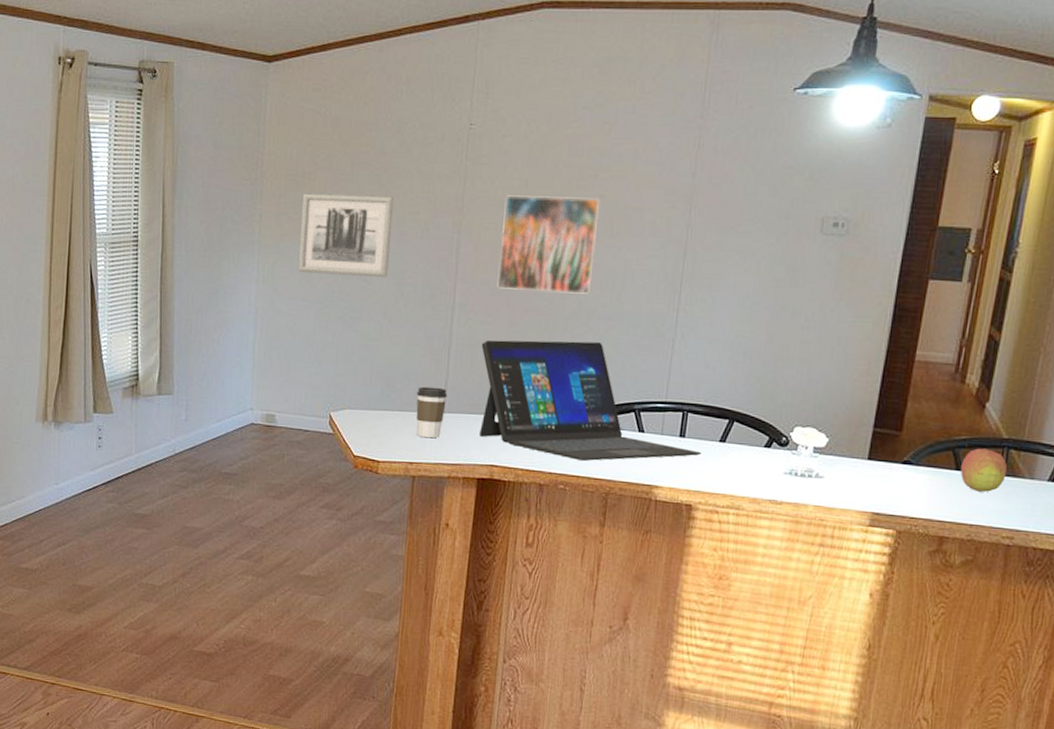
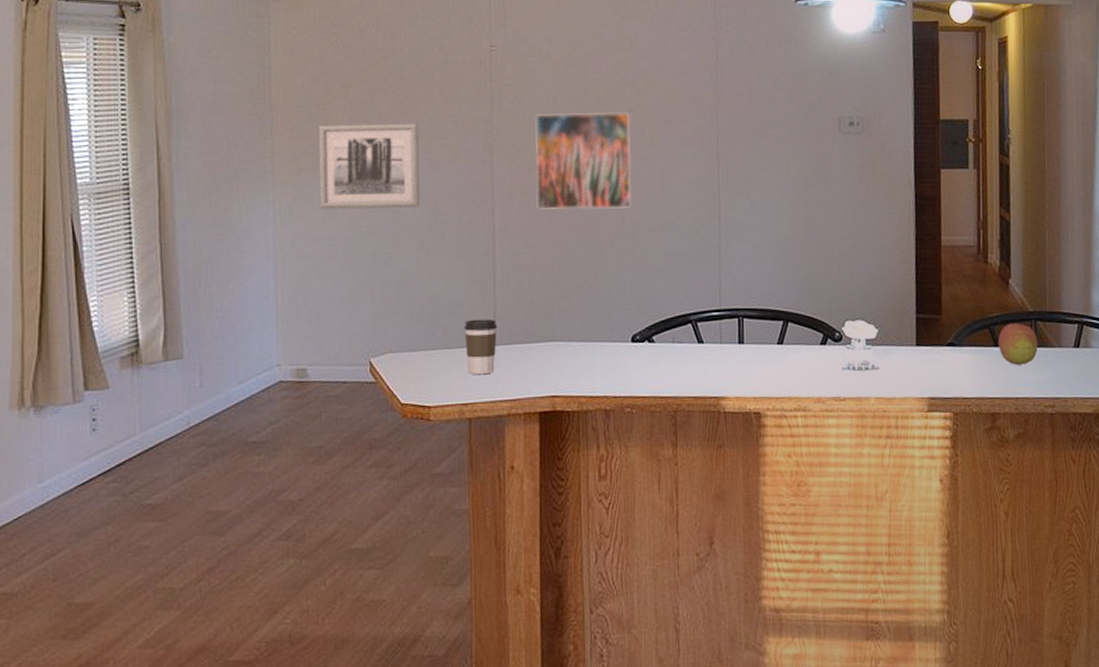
laptop: present [480,340,703,461] -> none [527,256,763,380]

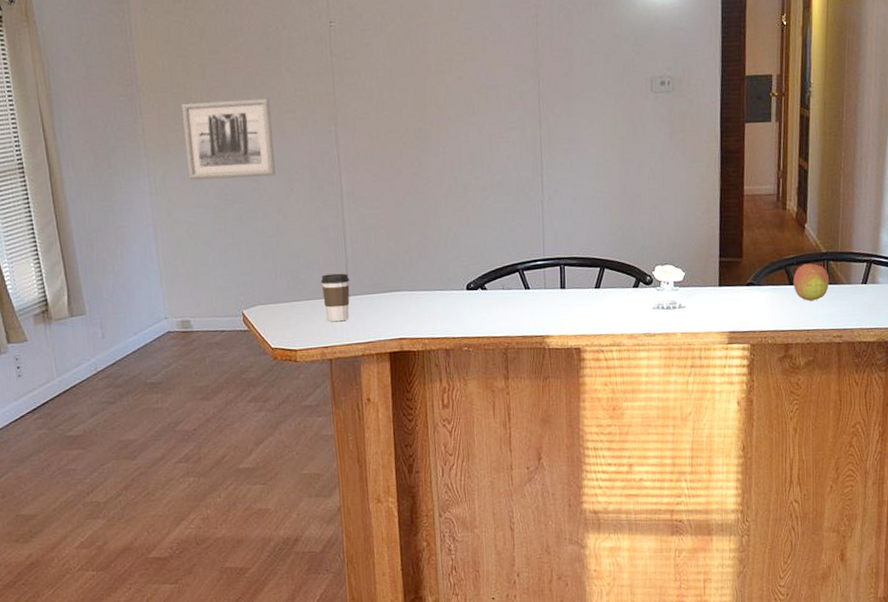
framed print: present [535,112,632,210] -> none [373,80,463,174]

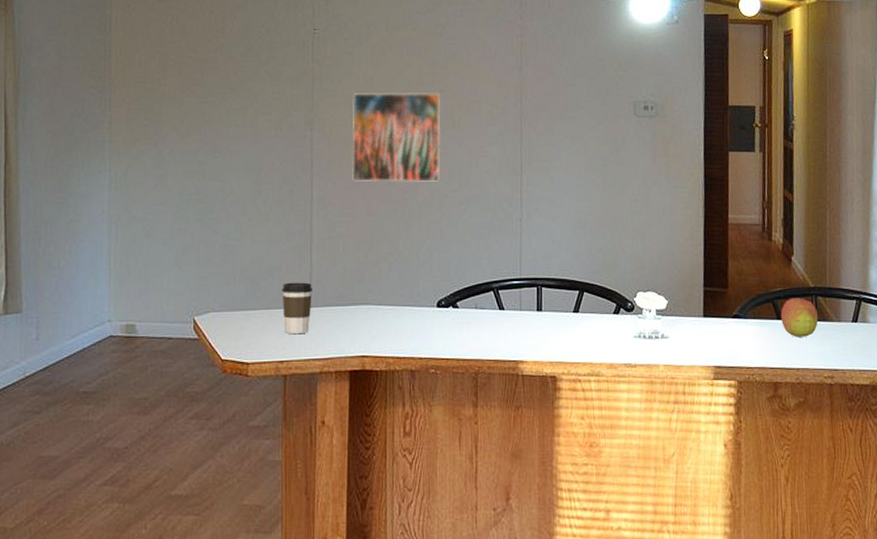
wall art: present [182,98,276,181] -> none [151,99,246,178]
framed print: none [373,80,463,174] -> present [352,93,442,183]

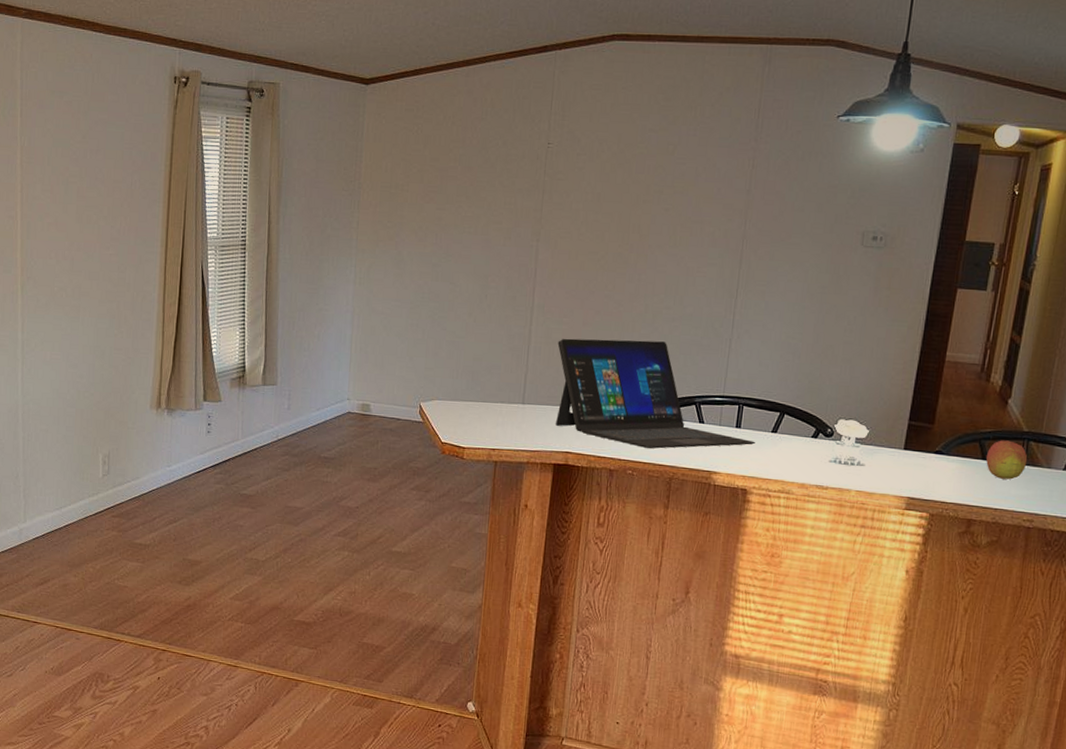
coffee cup: present [281,282,313,334] -> none [498,380,527,427]
laptop: none [342,227,560,343] -> present [556,338,756,449]
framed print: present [352,93,442,183] -> none [572,208,665,298]

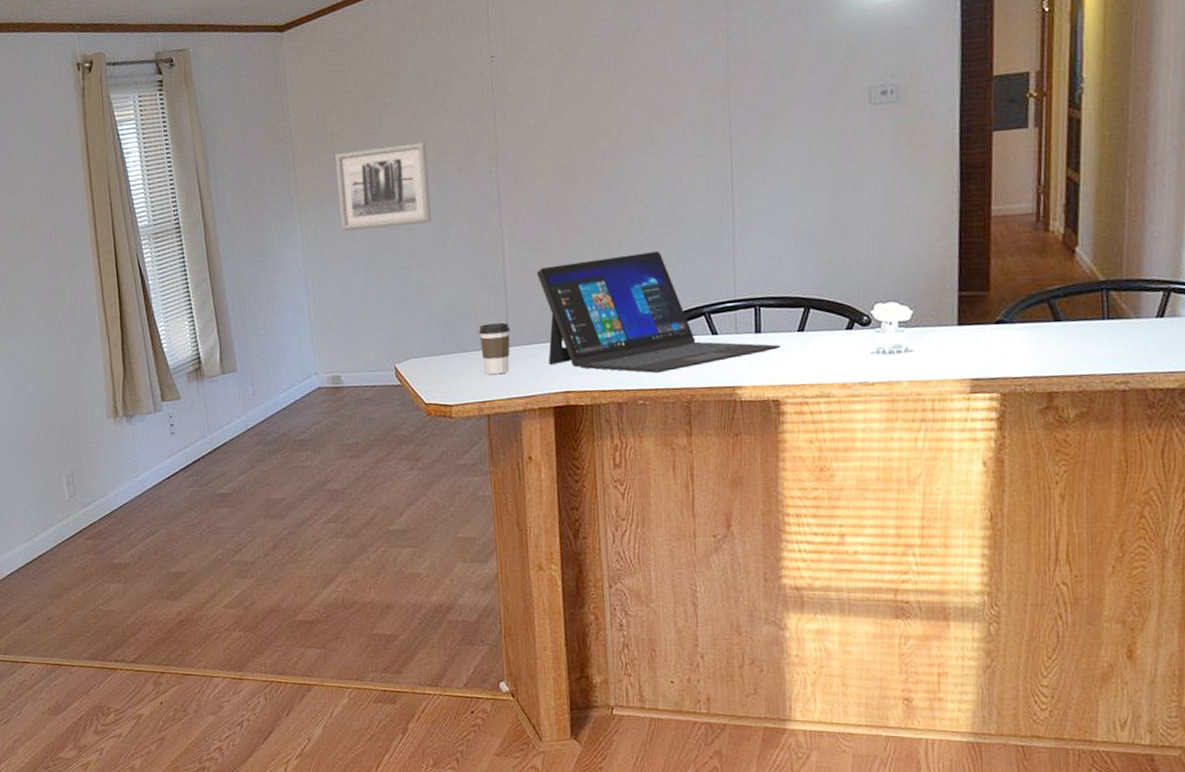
wall art: none [391,203,479,281] -> present [335,141,431,232]
coffee cup: none [498,380,527,427] -> present [478,322,511,374]
fruit: present [985,440,1028,480] -> none [1058,294,1111,340]

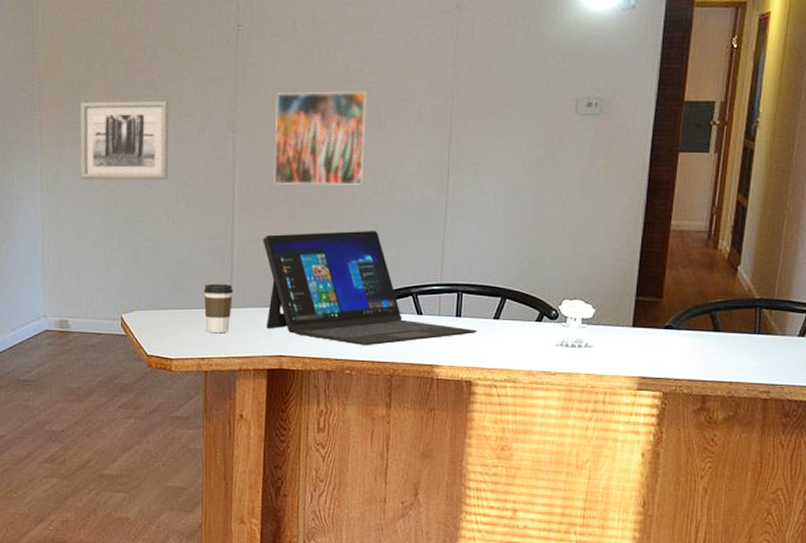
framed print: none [538,108,639,215] -> present [274,91,367,186]

